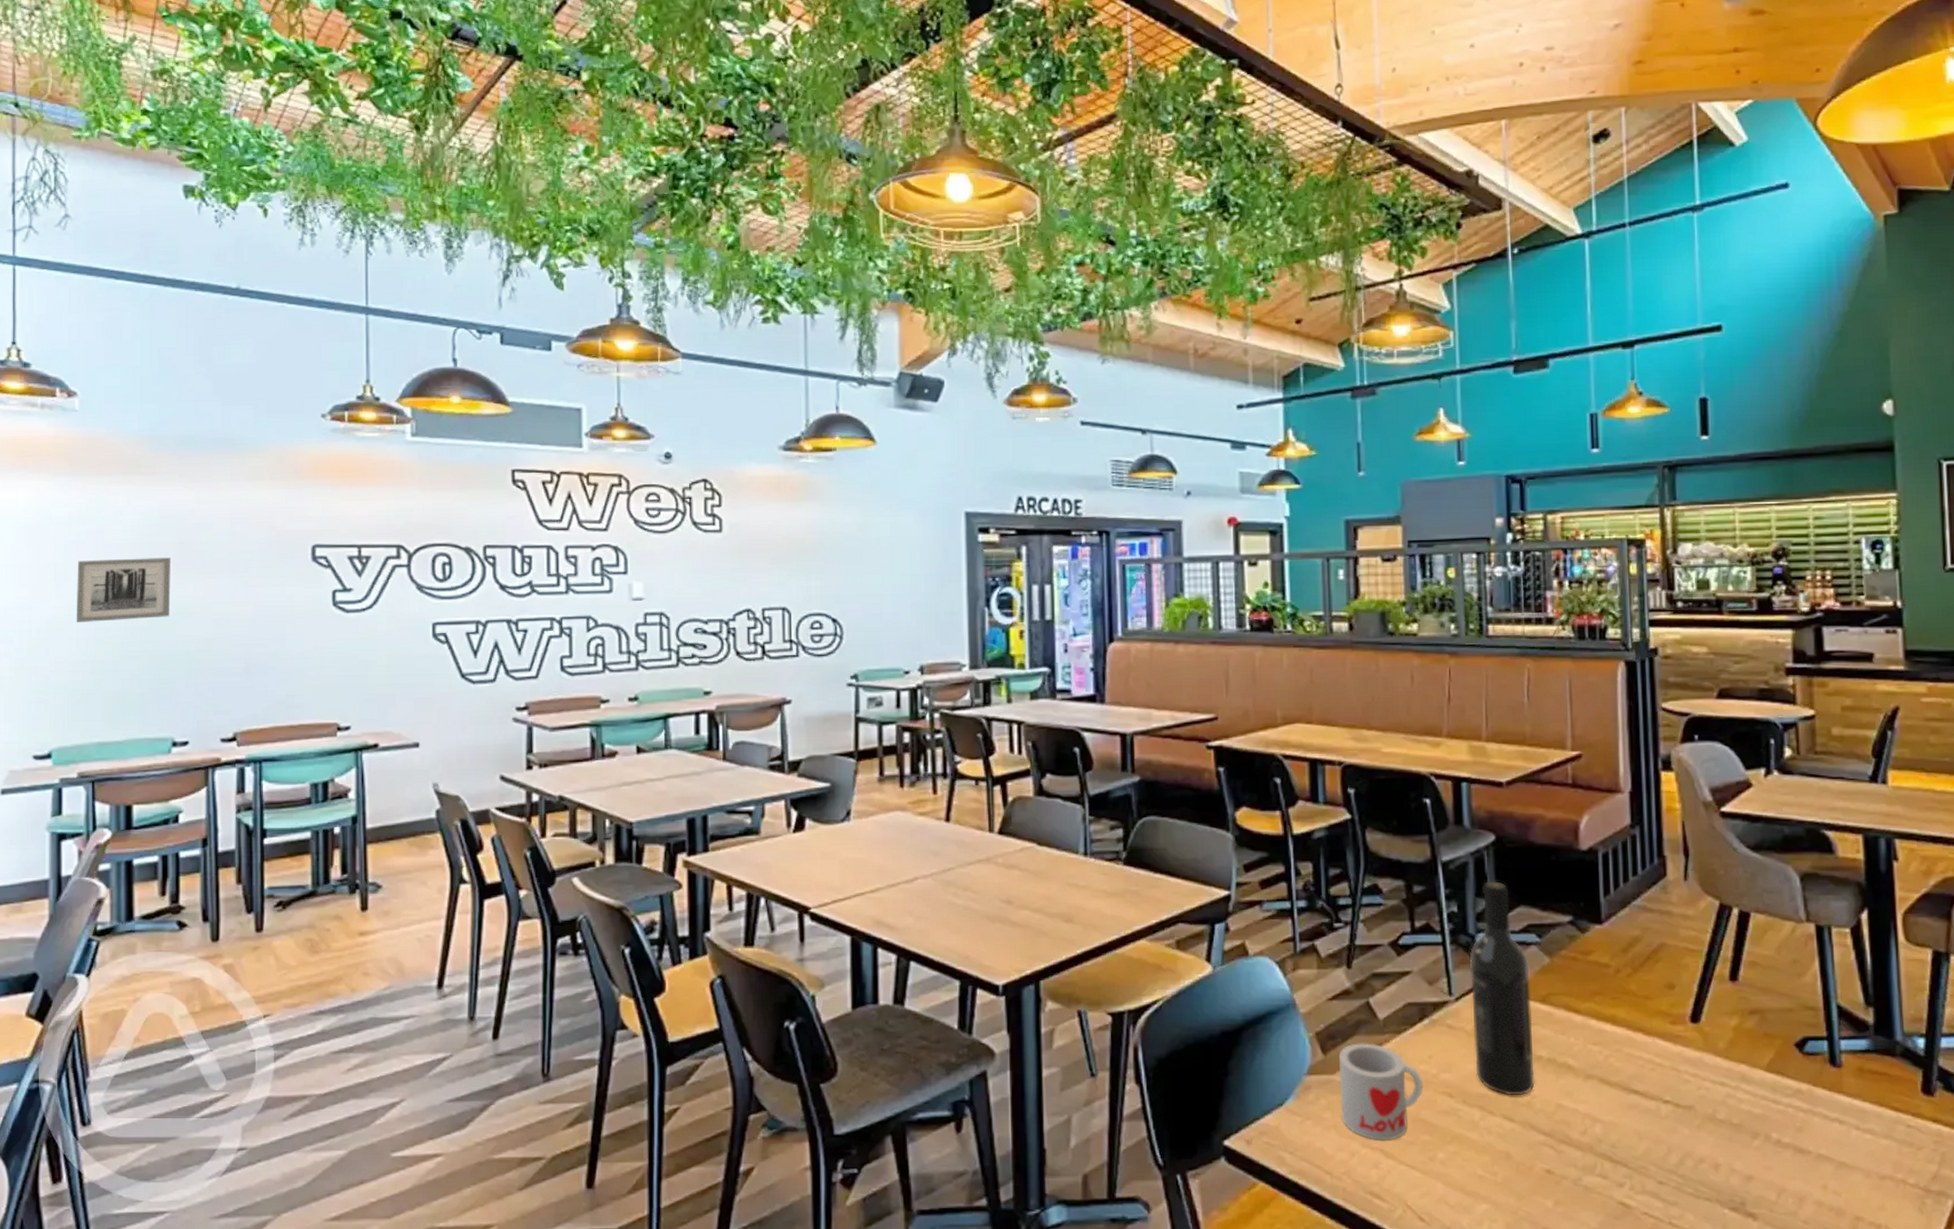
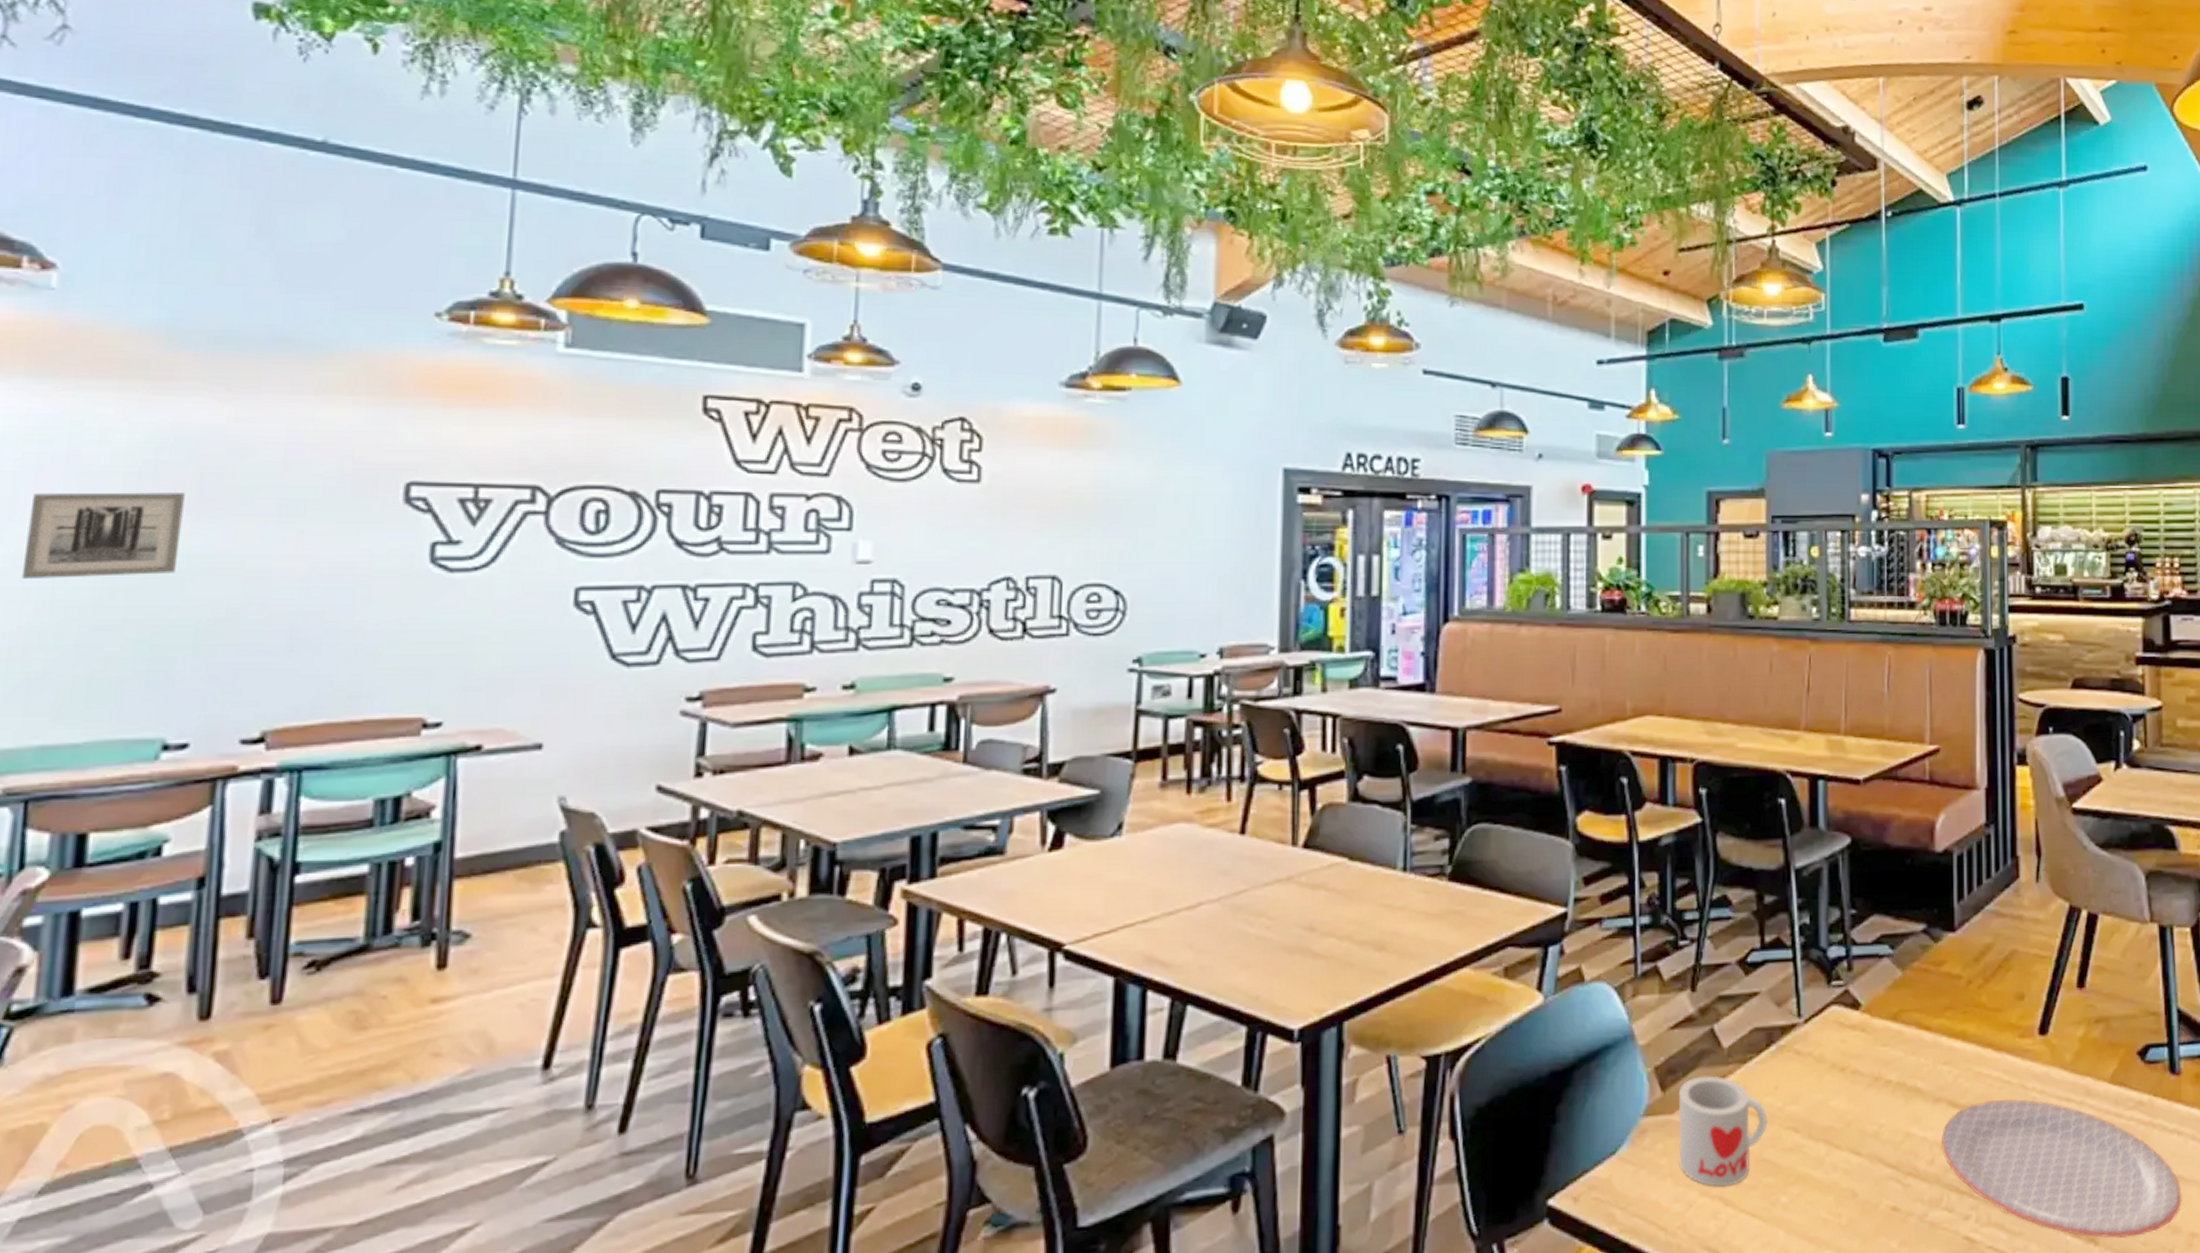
wine bottle: present [1469,880,1535,1096] -> none [1820,887,1883,1127]
plate: none [1593,1079,1845,1215] -> present [1941,1098,2182,1238]

